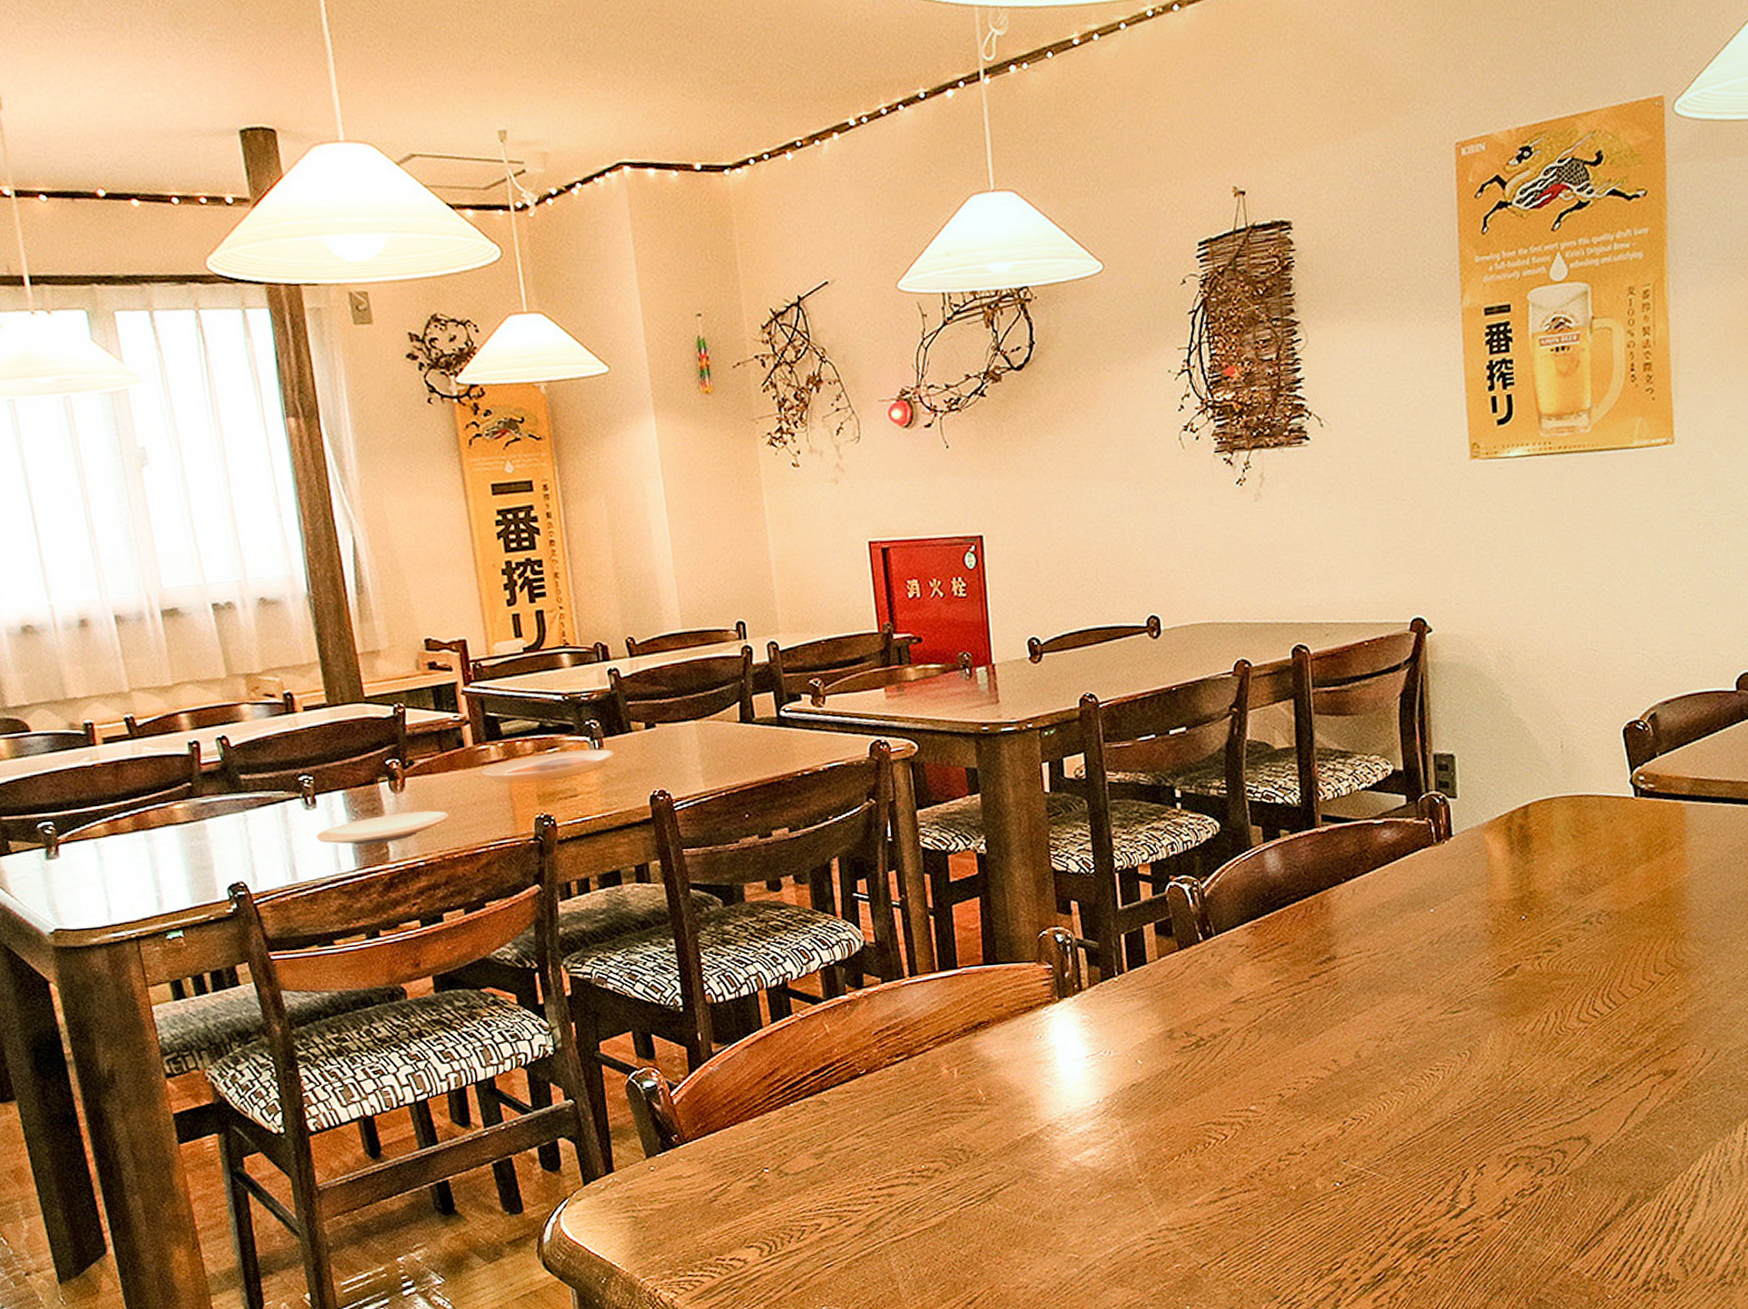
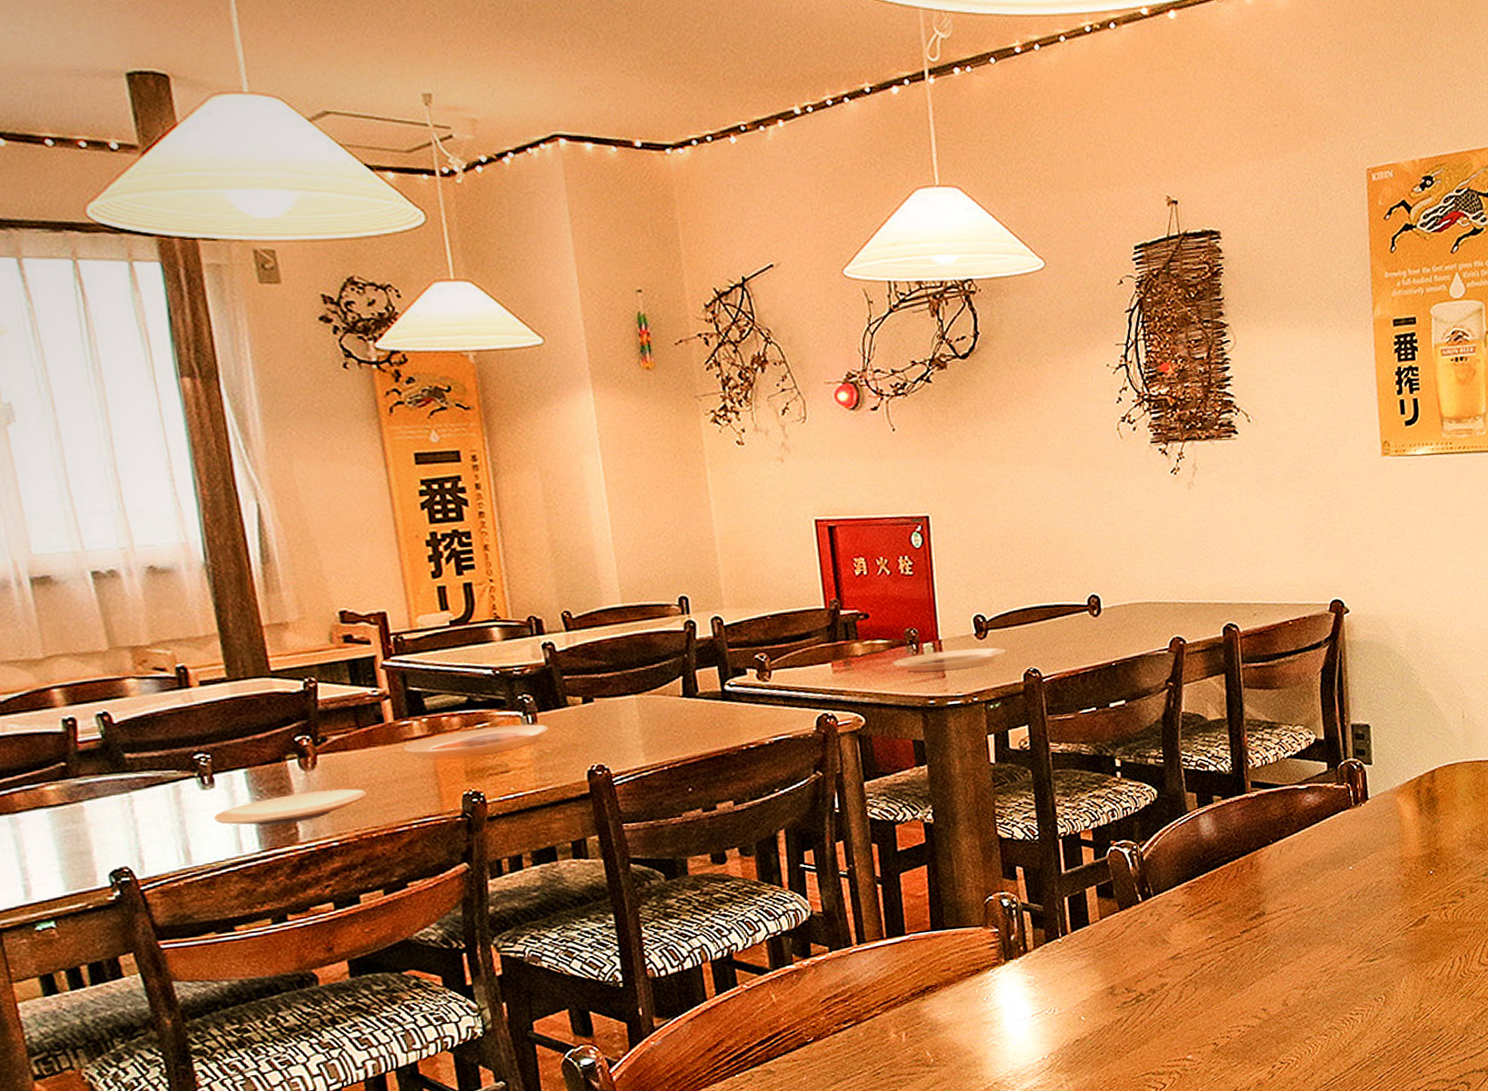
plate: none [944,671,1062,699] -> present [891,647,1007,673]

